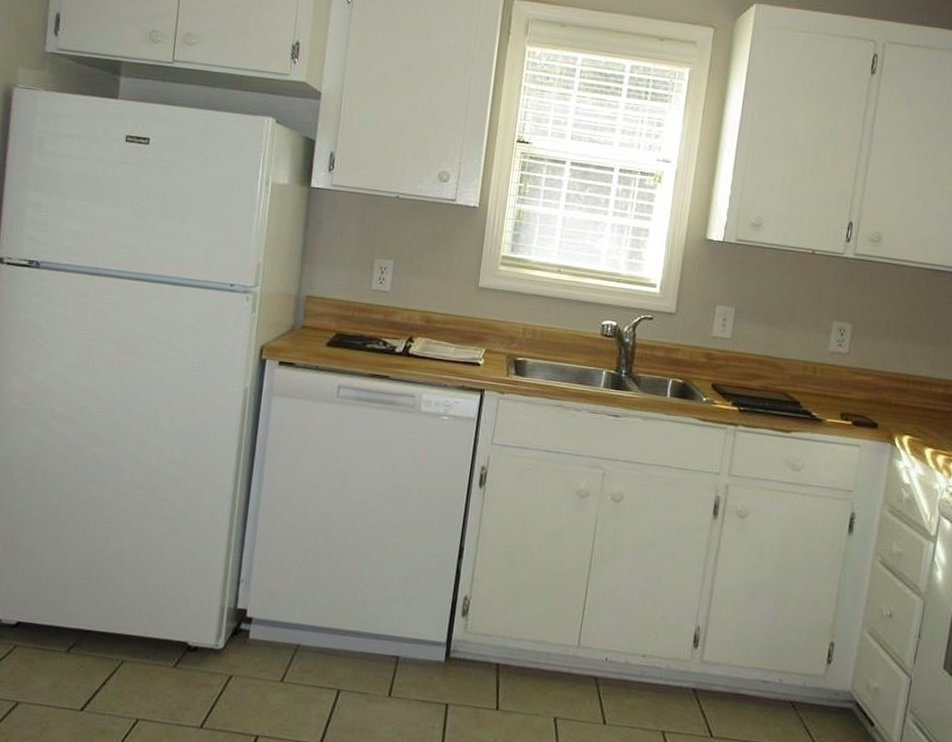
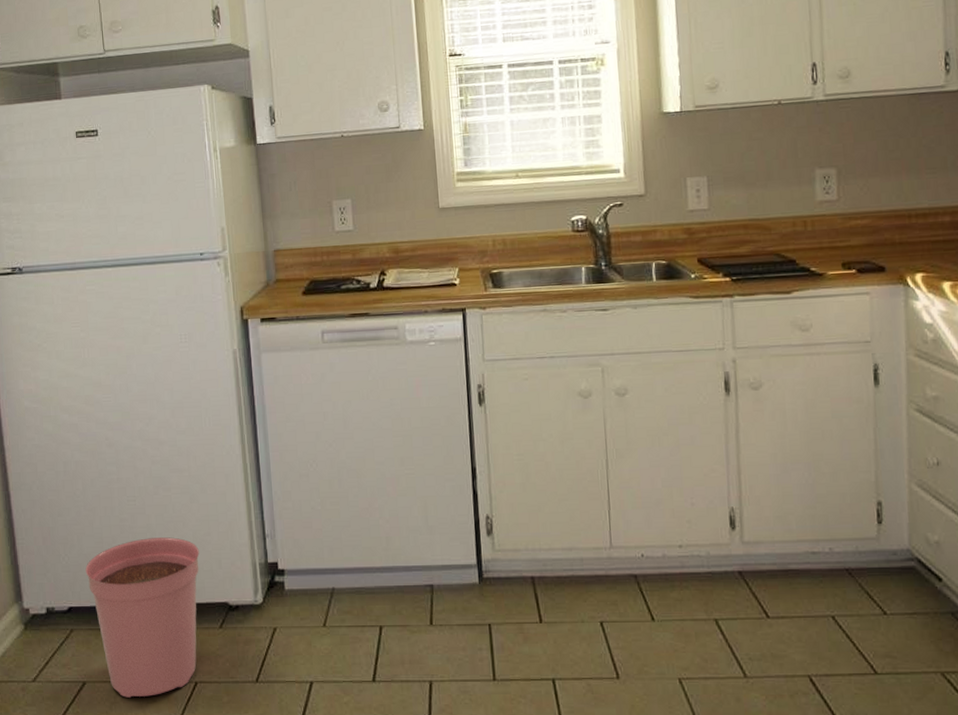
plant pot: none [43,563,168,727] -> present [85,537,199,698]

